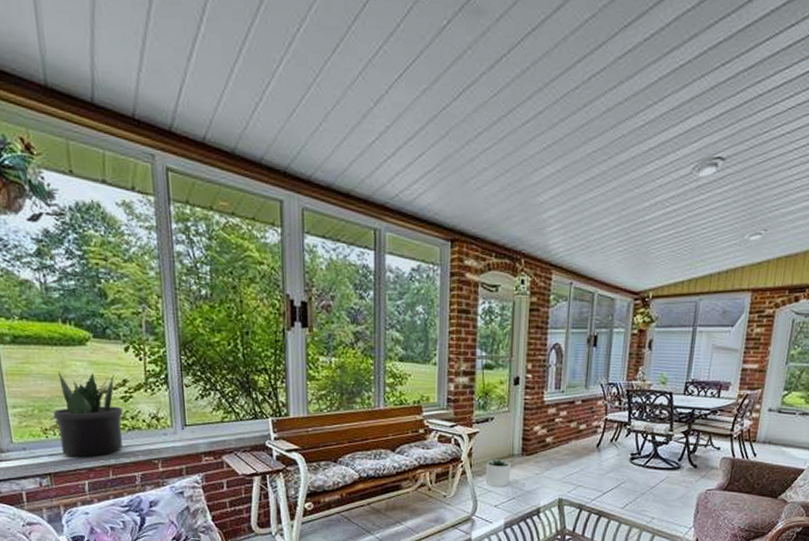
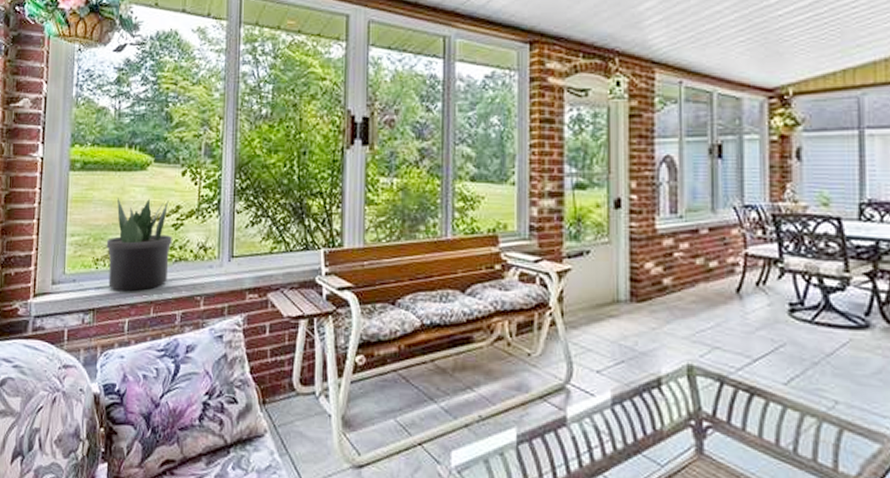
planter: present [485,459,511,488] -> none [582,306,617,346]

